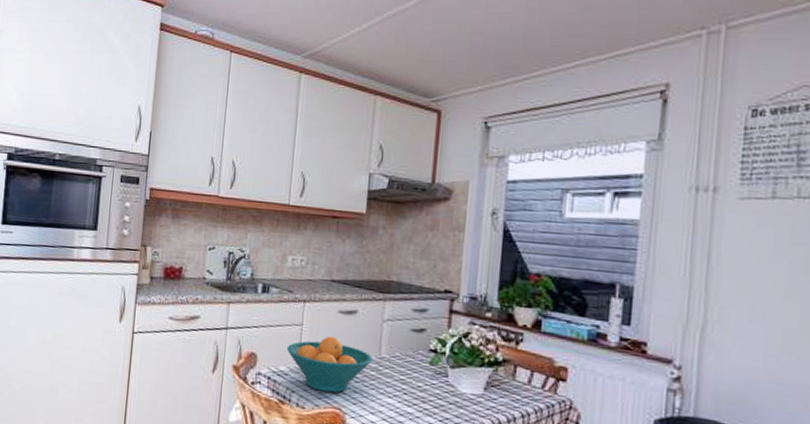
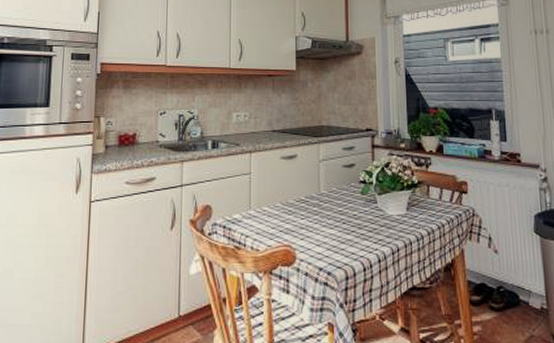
fruit bowl: present [286,336,372,393] -> none [238,180,313,232]

